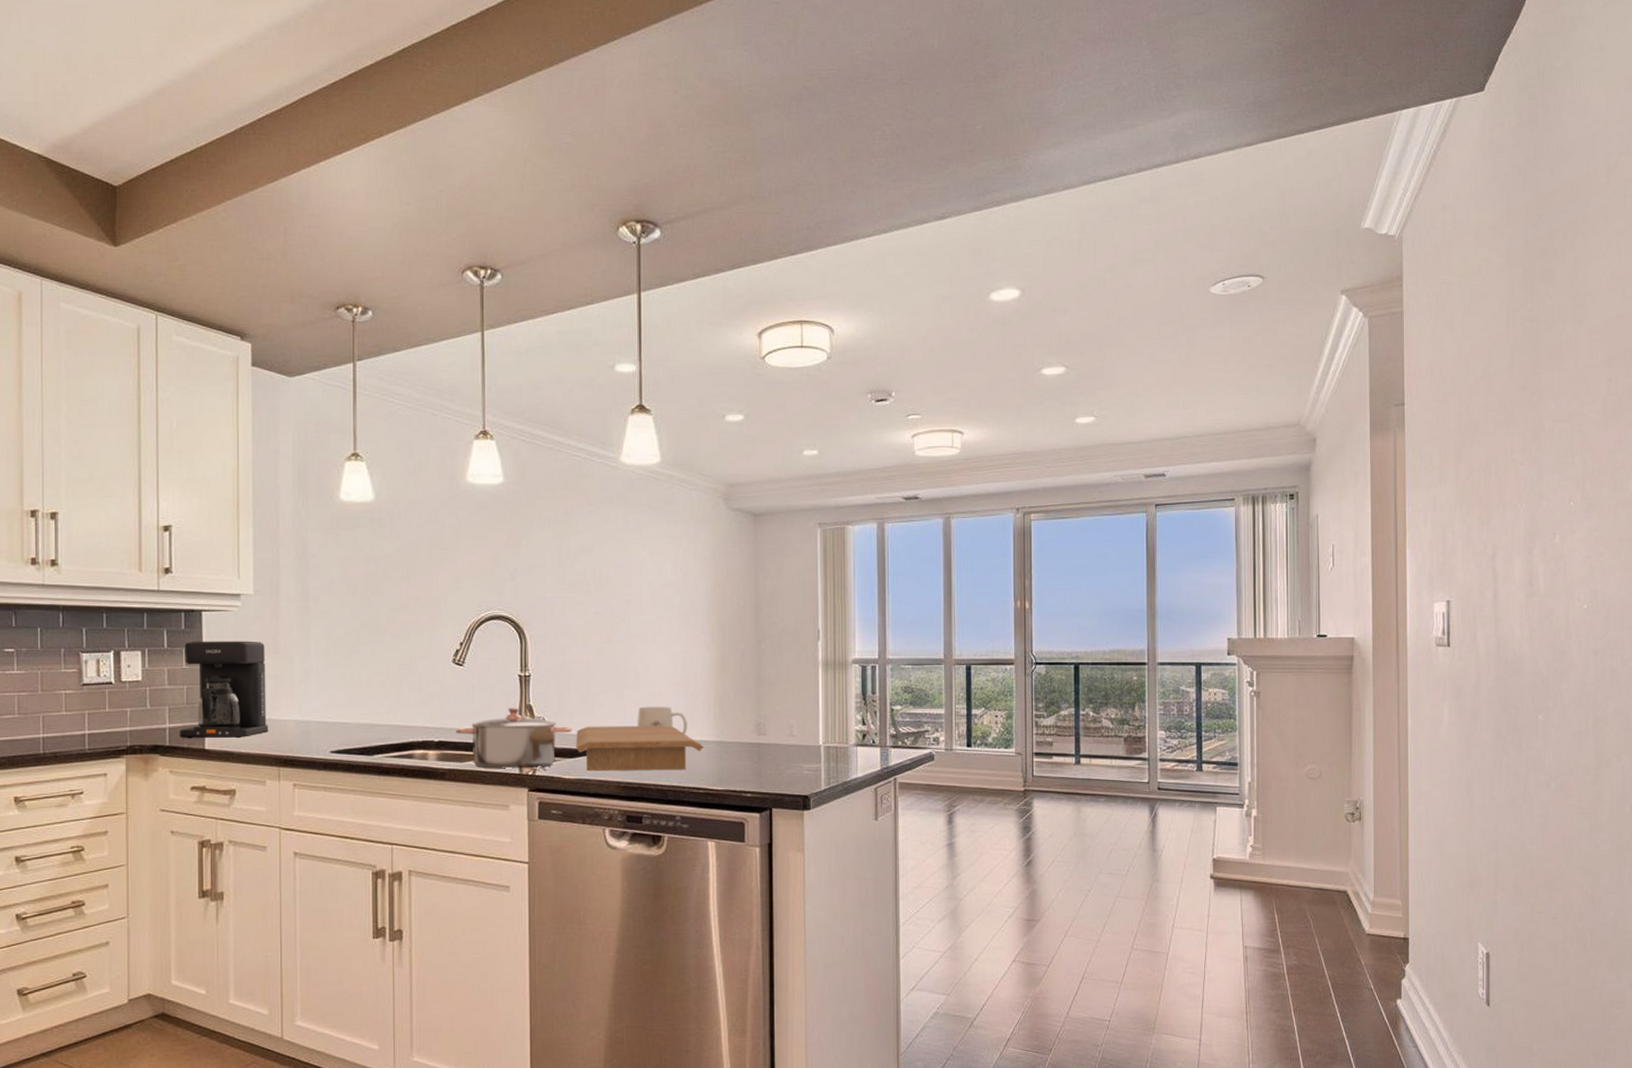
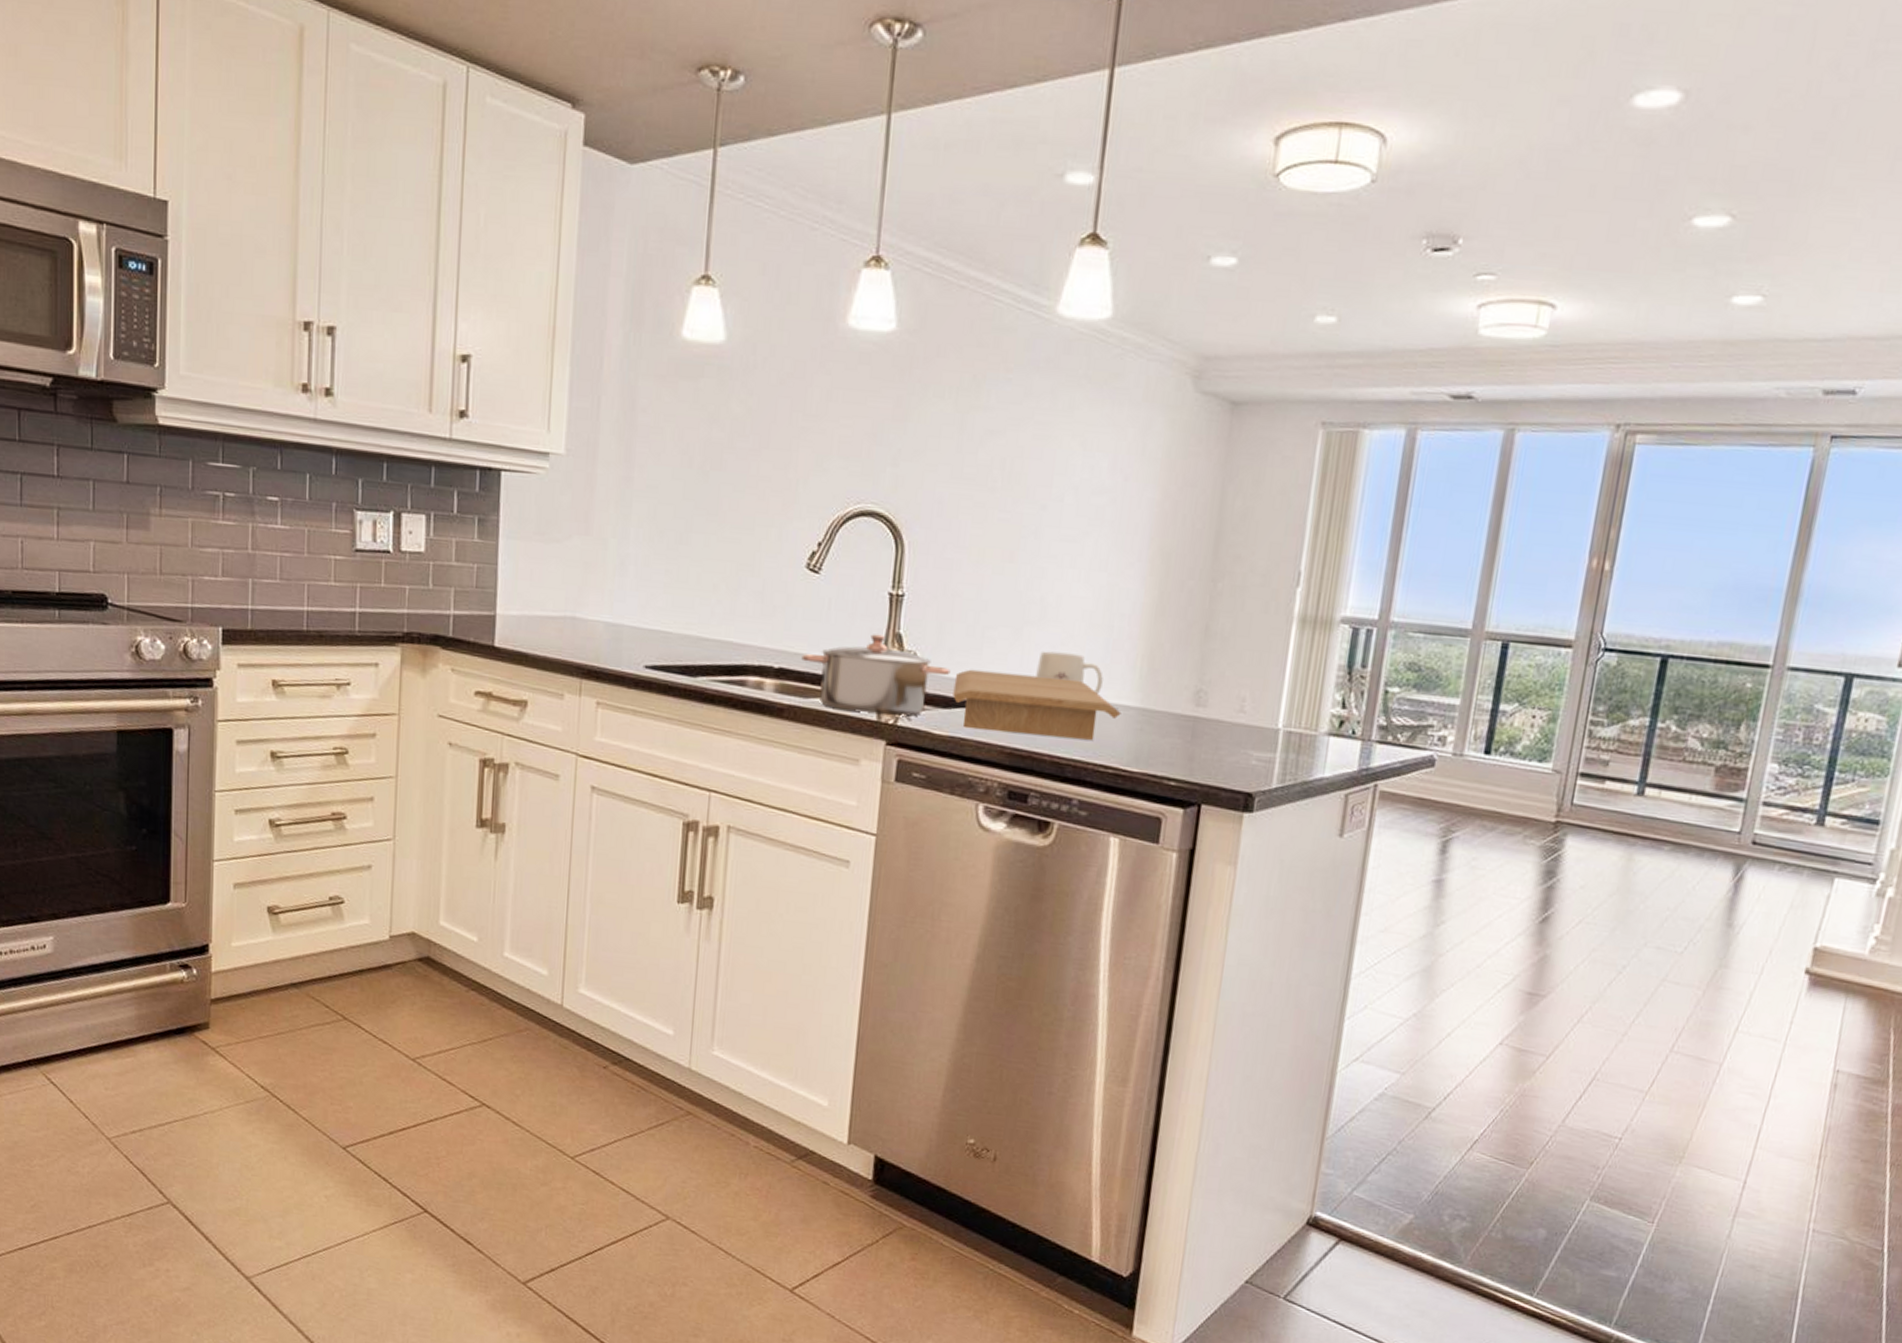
coffee maker: present [180,641,269,739] -> none [466,508,575,638]

